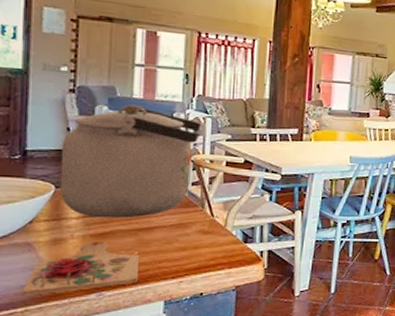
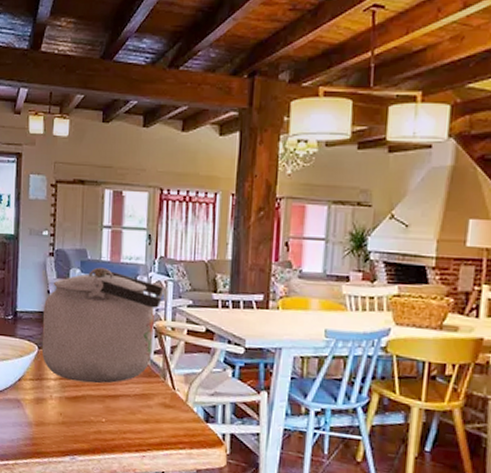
cutting board: present [22,242,139,296] -> none [13,404,106,452]

